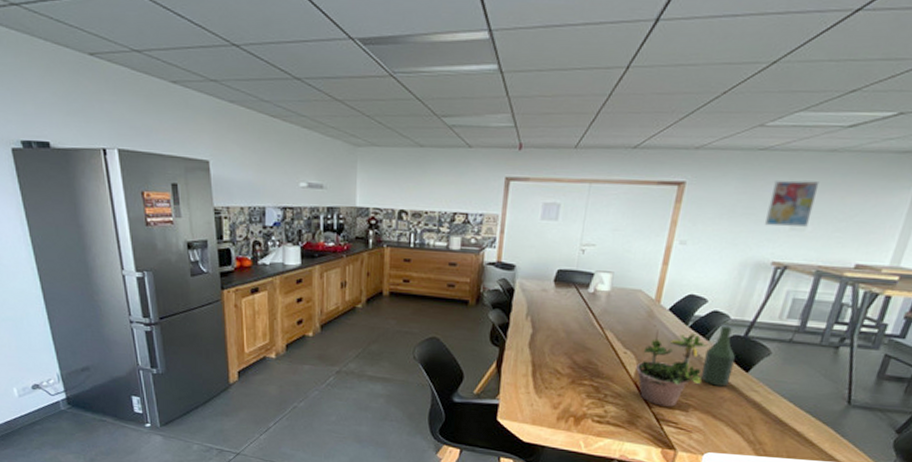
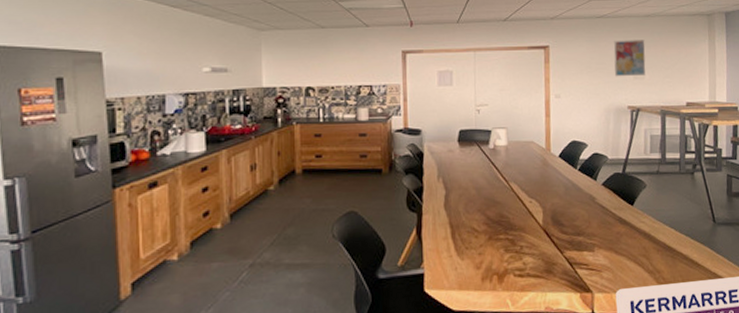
potted plant: present [636,325,707,407] -> none [542,172,599,250]
bottle: present [700,325,736,387] -> none [596,165,621,223]

